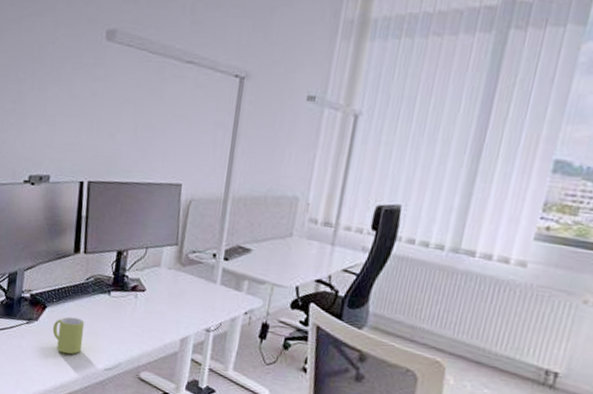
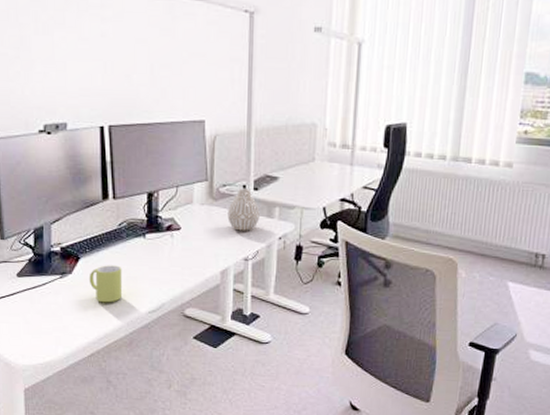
vase: none [193,256,228,302] -> present [227,188,260,231]

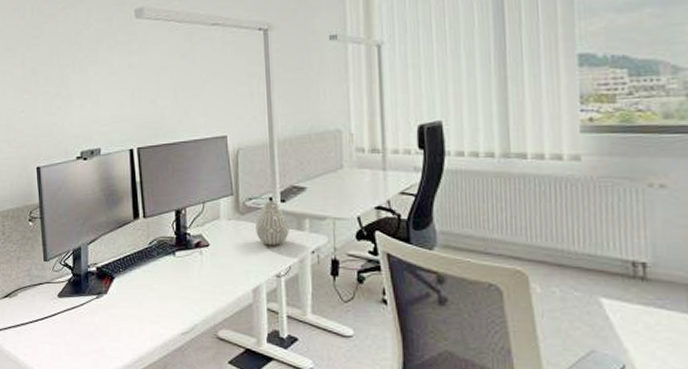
mug: present [89,265,123,303] -> none [123,284,155,324]

